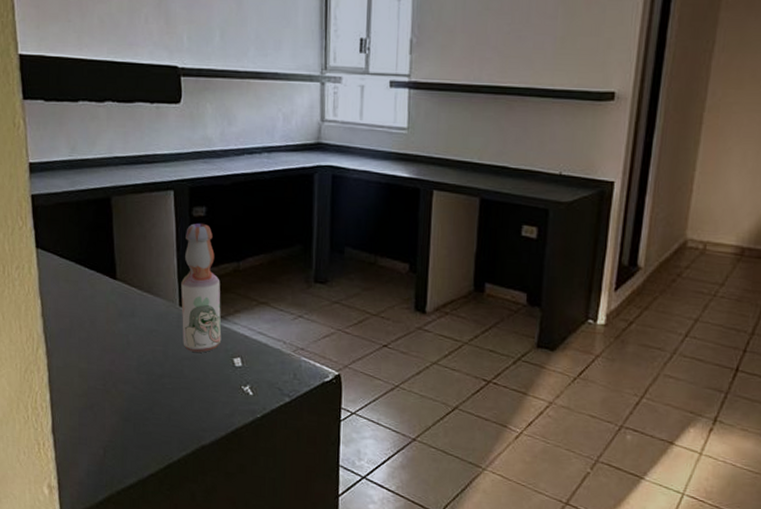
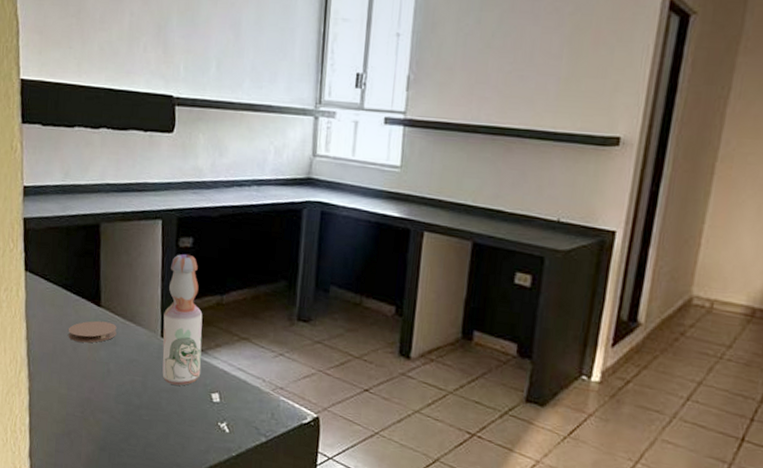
coaster: none [85,293,134,316] -> present [68,320,117,343]

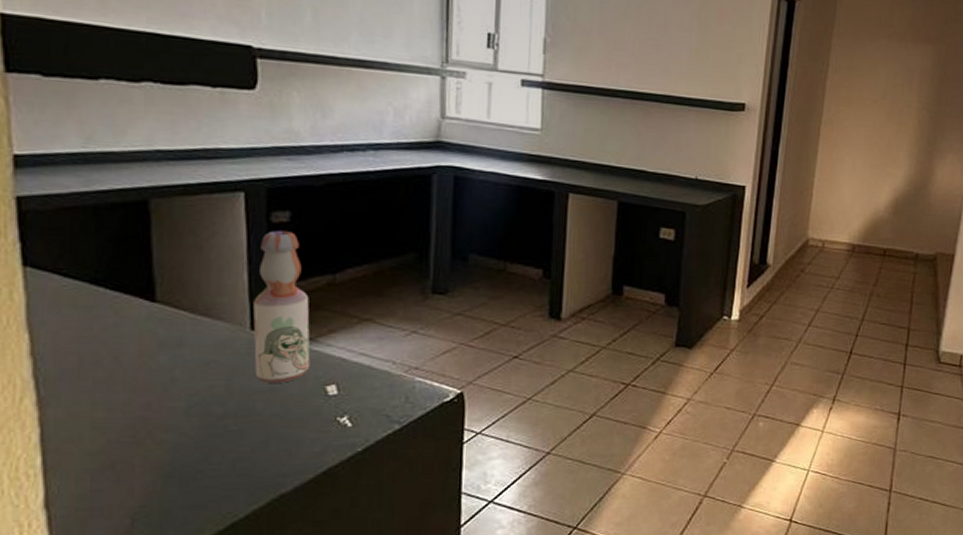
coaster: present [68,320,117,343] -> none [104,319,183,349]

